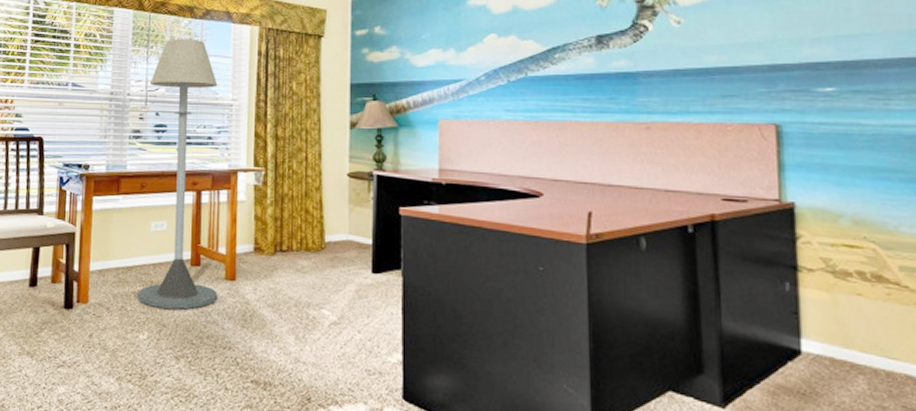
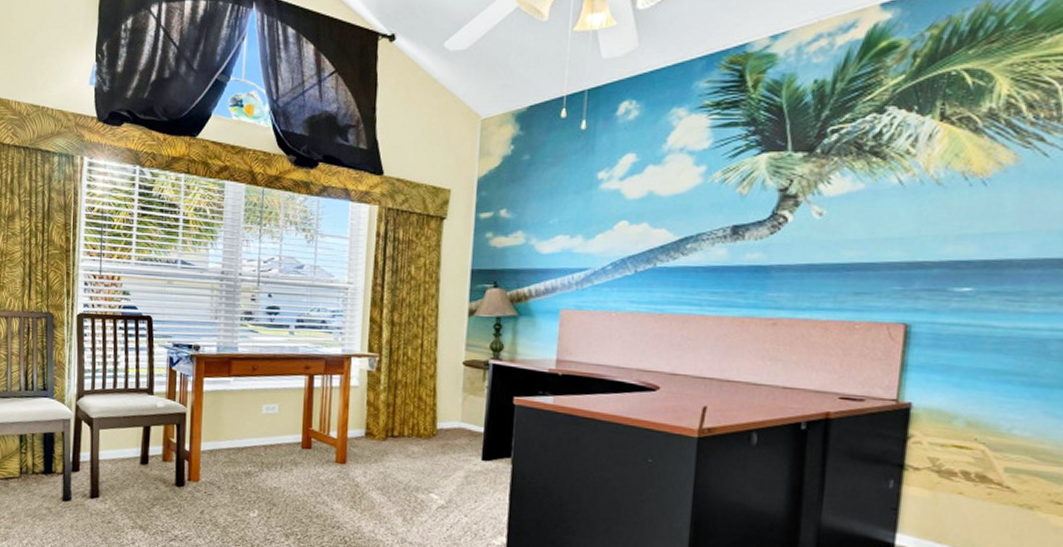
floor lamp: present [137,39,218,310] -> none [248,216,334,490]

